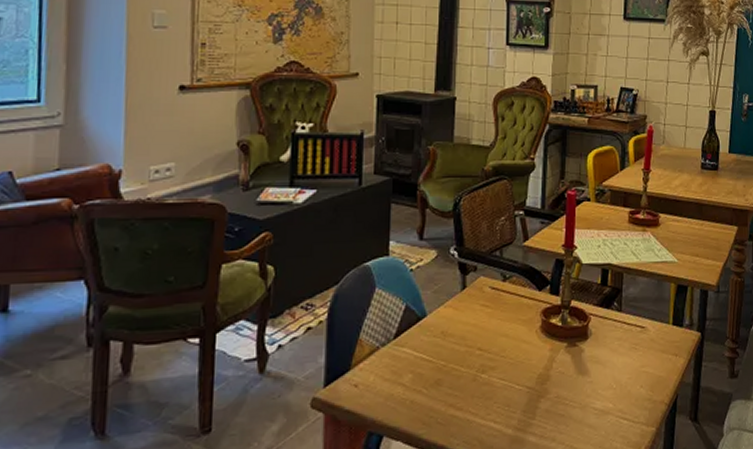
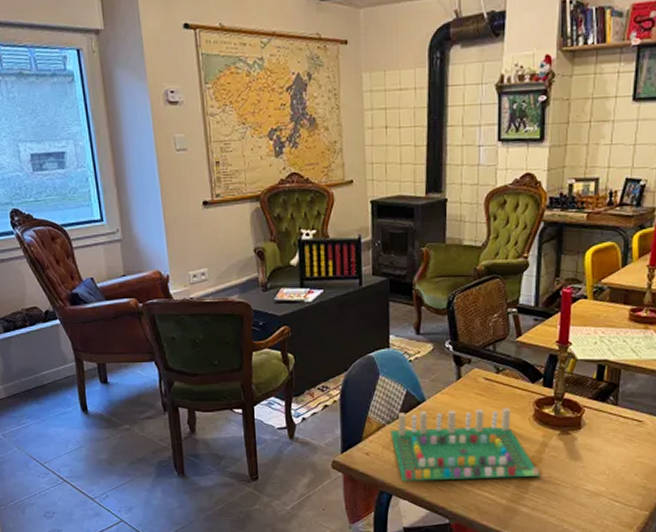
board game: none [385,319,549,417] -> present [391,407,541,481]

